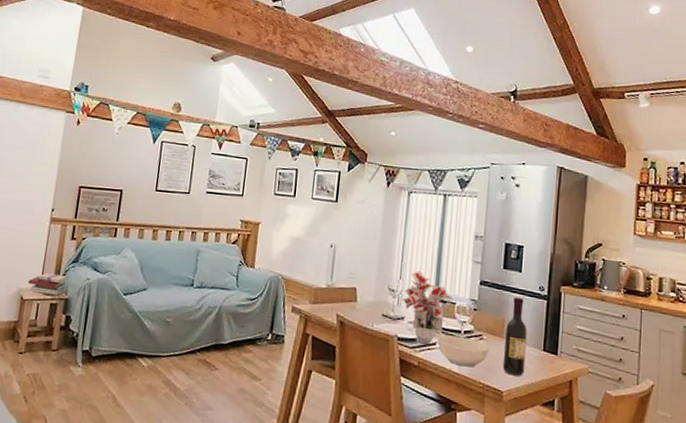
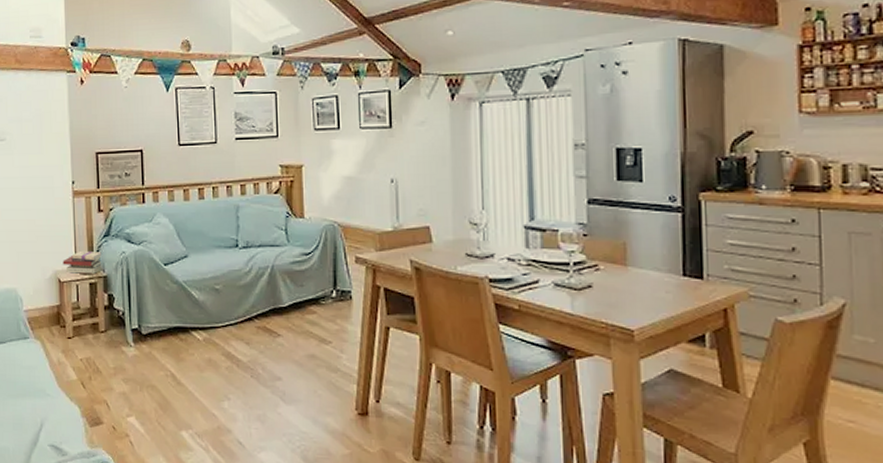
bouquet: present [402,271,453,346] -> none [488,197,553,285]
bowl: present [437,335,490,368] -> none [540,269,611,305]
wine bottle: present [502,296,527,376] -> none [628,213,660,310]

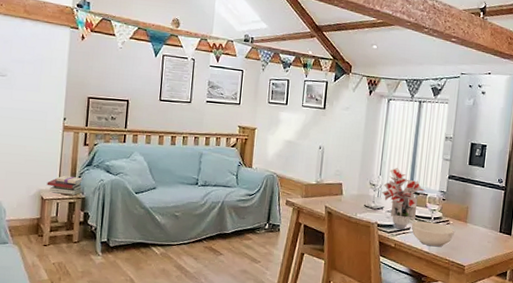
bouquet: none [488,197,553,285] -> present [381,168,425,231]
bowl: none [540,269,611,305] -> present [411,221,456,247]

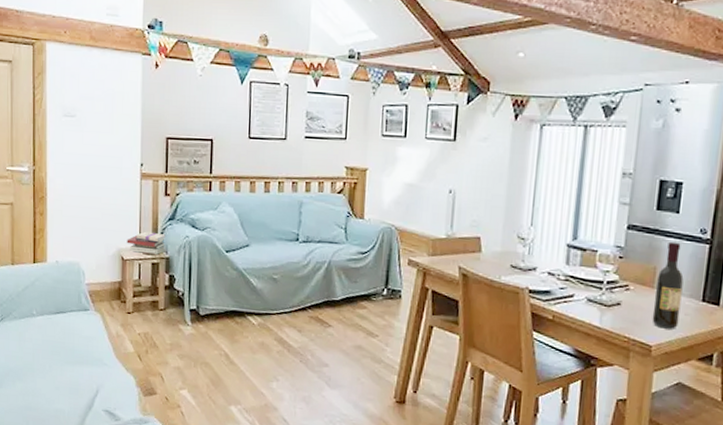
bouquet: present [381,168,425,231] -> none [533,216,594,298]
bowl: present [411,221,456,247] -> none [575,286,638,321]
wine bottle: none [465,188,487,253] -> present [652,241,684,329]

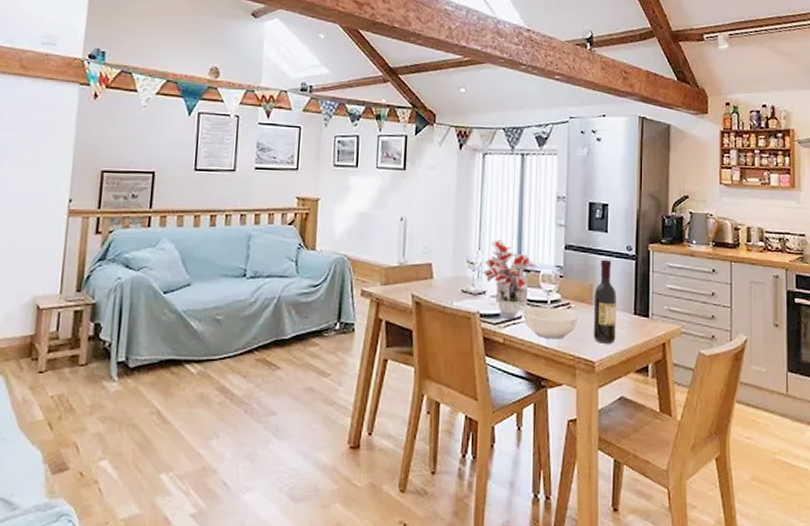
books: present [127,231,165,256] -> none [45,274,93,302]
bouquet: none [533,216,594,298] -> present [482,239,536,320]
bowl: none [575,286,638,321] -> present [522,306,579,339]

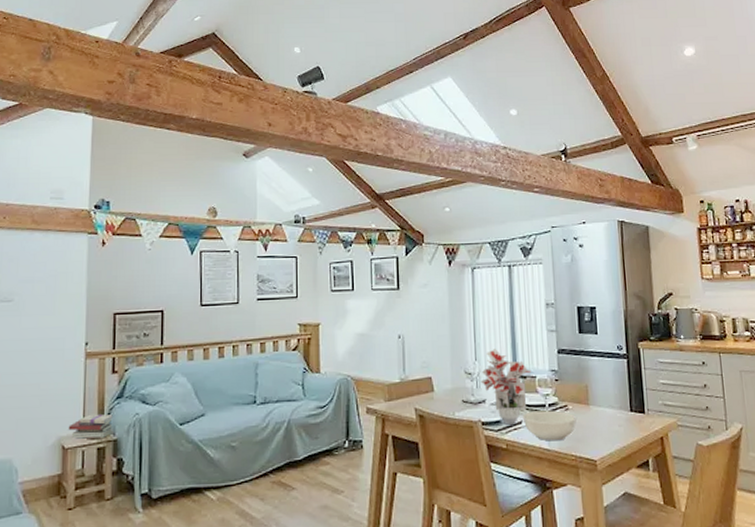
books: none [45,274,93,302] -> present [68,414,113,440]
wine bottle: present [593,259,617,344] -> none [589,360,615,442]

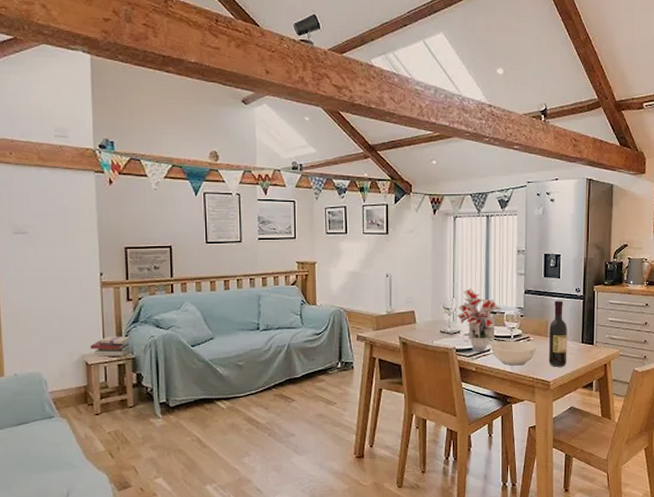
wine bottle: none [589,360,615,442] -> present [548,300,567,367]

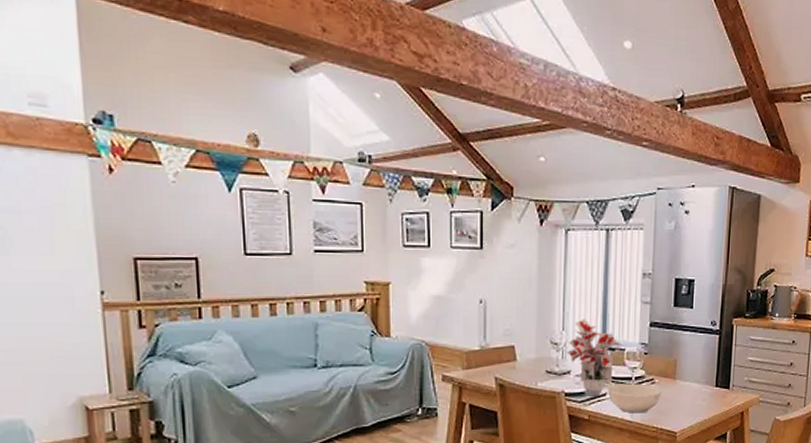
books: present [90,335,131,358] -> none [90,373,146,401]
wine bottle: present [548,300,567,367] -> none [675,335,700,415]

